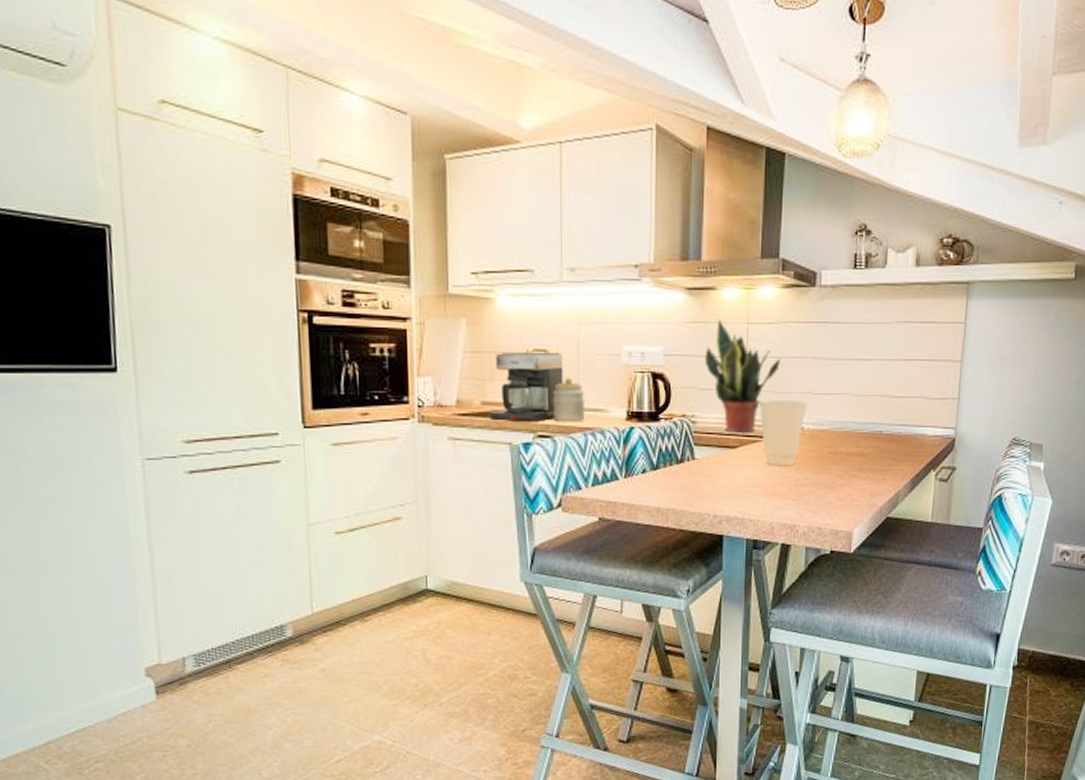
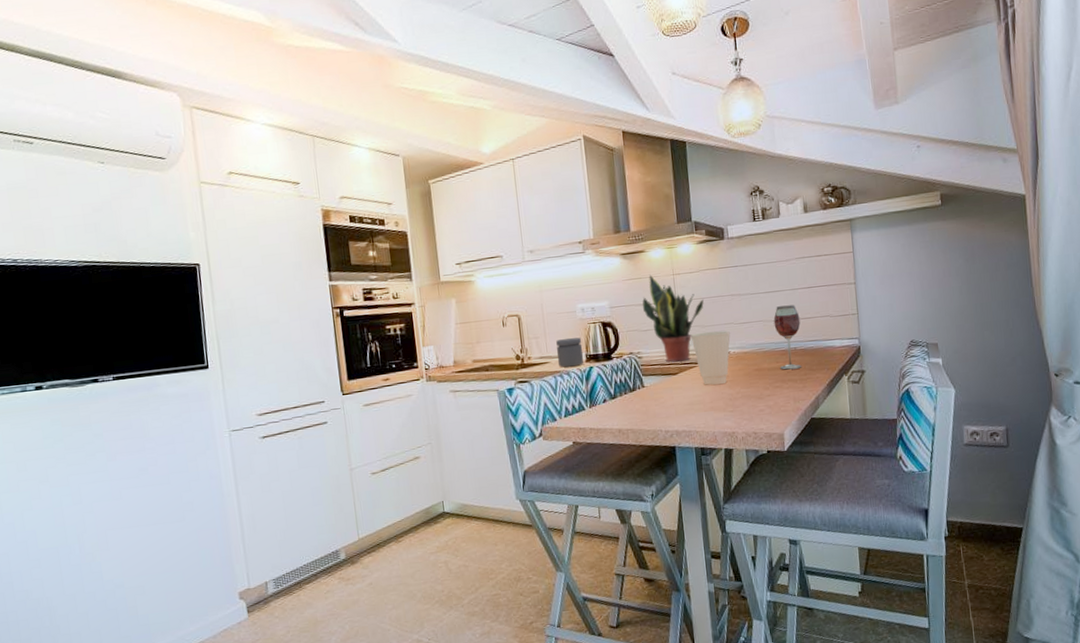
coffee maker: present [489,351,564,423] -> none [479,315,534,374]
jar: present [553,377,586,423] -> none [526,334,554,369]
jar: none [592,387,624,424] -> present [556,337,584,368]
wineglass: none [859,378,892,457] -> present [773,304,802,370]

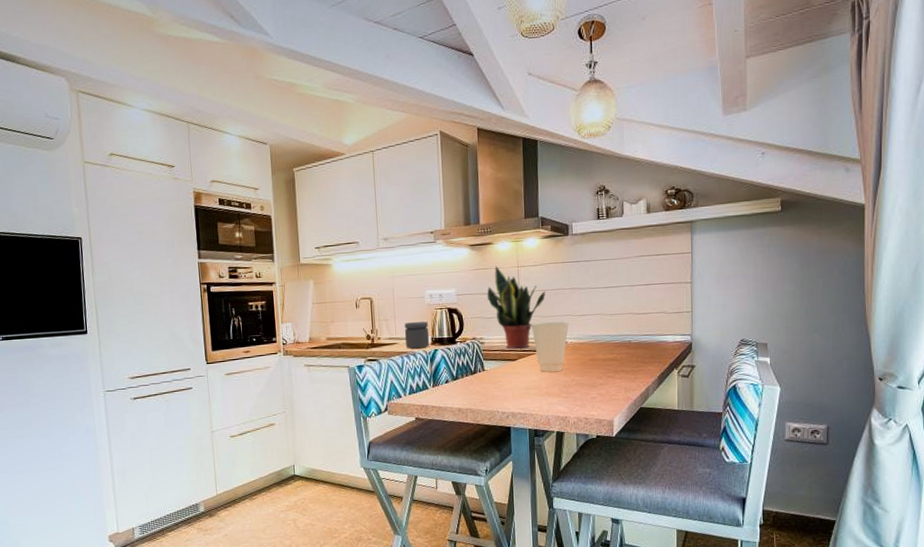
wineglass: present [773,304,802,370] -> none [610,300,636,361]

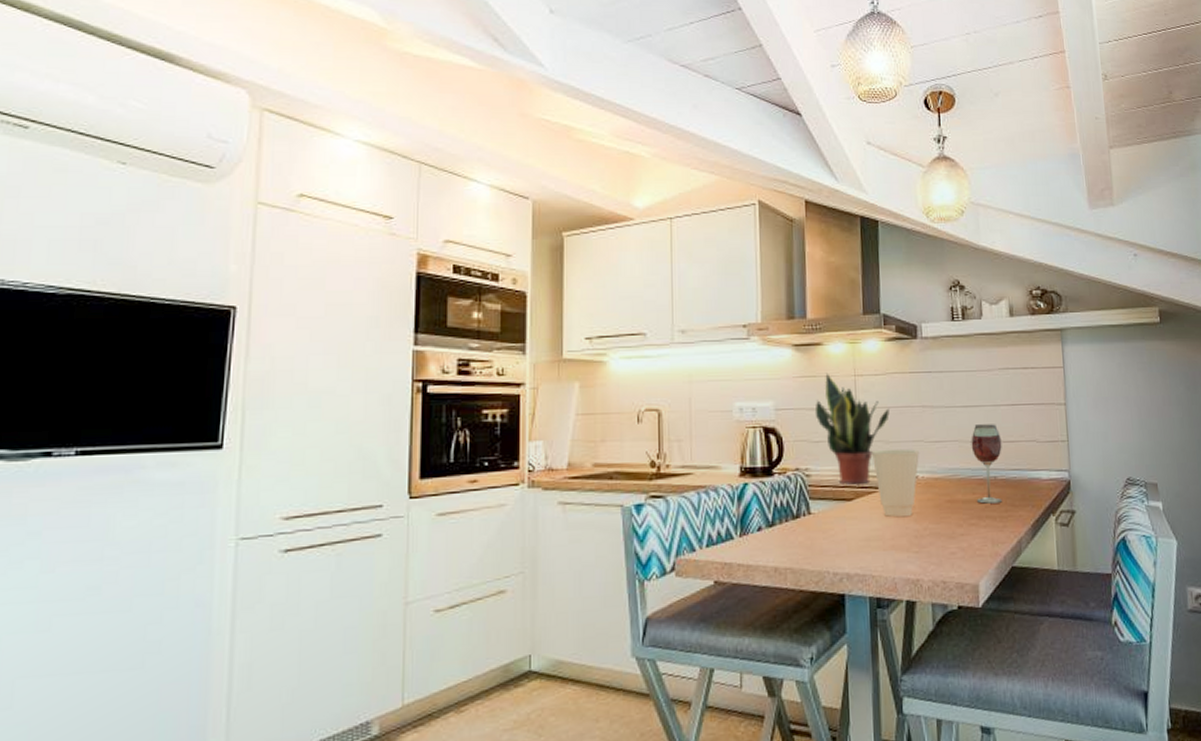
jar: present [405,321,430,349] -> none [704,443,738,482]
wineglass: none [610,300,636,361] -> present [971,424,1003,504]

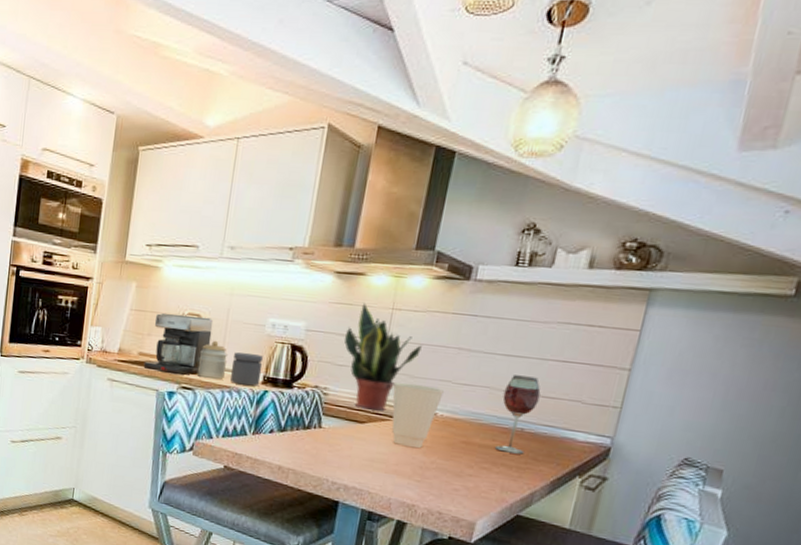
coffee maker: none [601,411,676,483] -> present [143,313,214,375]
jar: none [665,435,699,482] -> present [197,340,228,380]
jar: none [704,443,738,482] -> present [230,352,264,386]

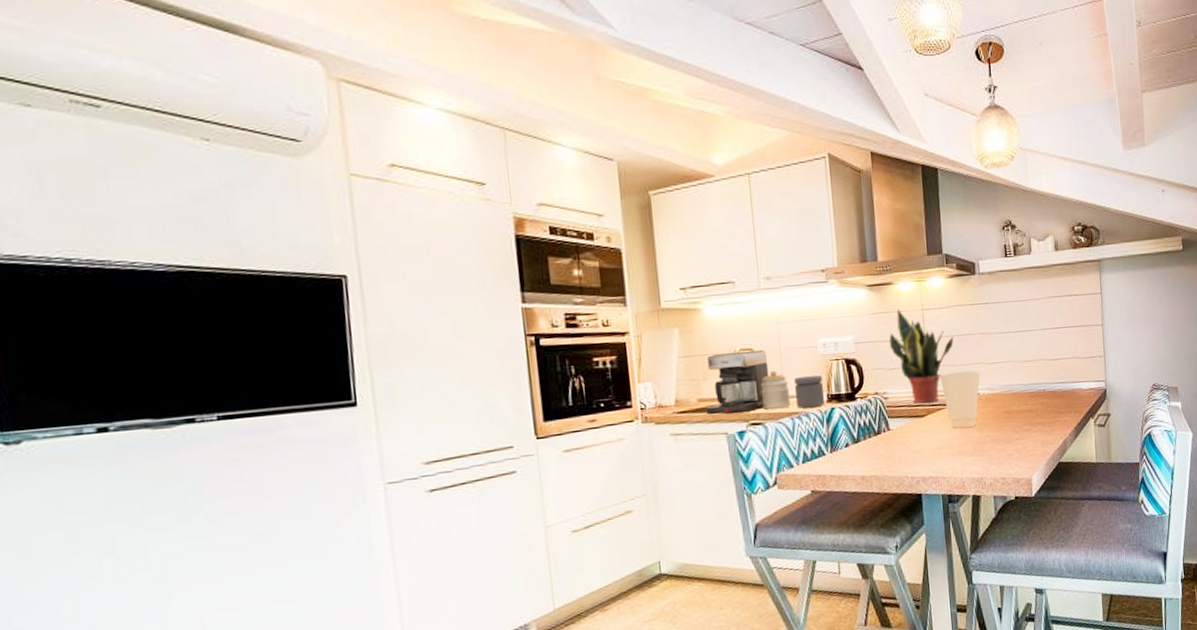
wineglass: present [494,375,541,455] -> none [1023,345,1051,413]

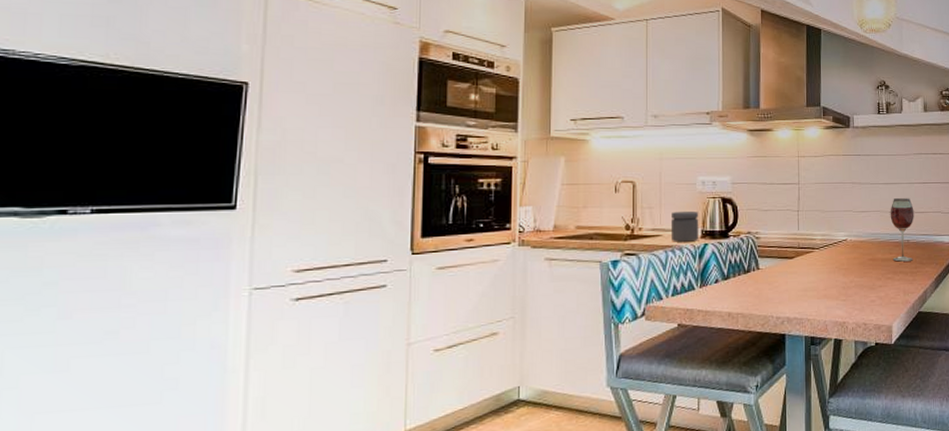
coffee maker: present [705,349,769,415] -> none [583,183,648,243]
jar: present [760,370,791,410] -> none [638,203,666,242]
potted plant: present [889,308,954,404] -> none [764,154,826,246]
cup: present [940,370,980,429] -> none [811,218,848,273]
wineglass: none [1023,345,1051,413] -> present [890,198,914,262]

